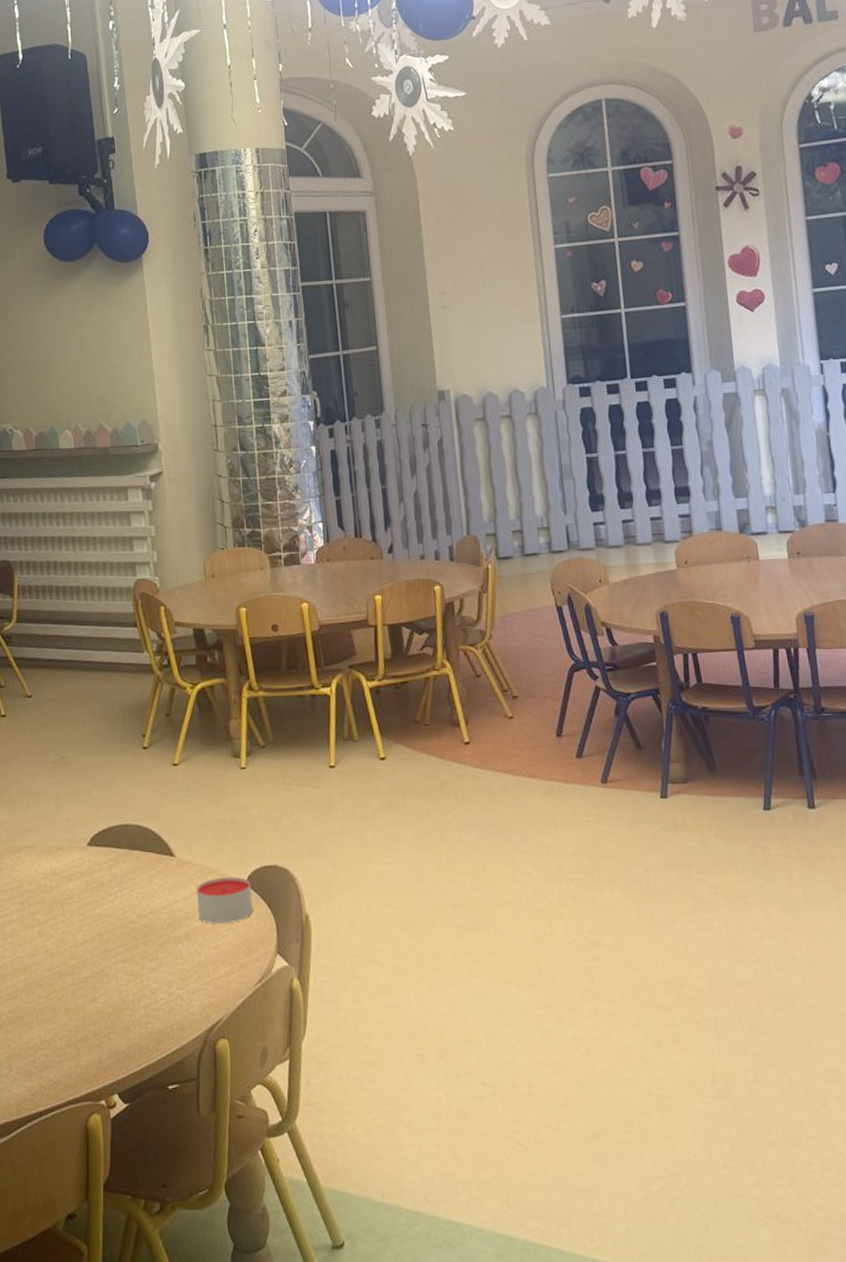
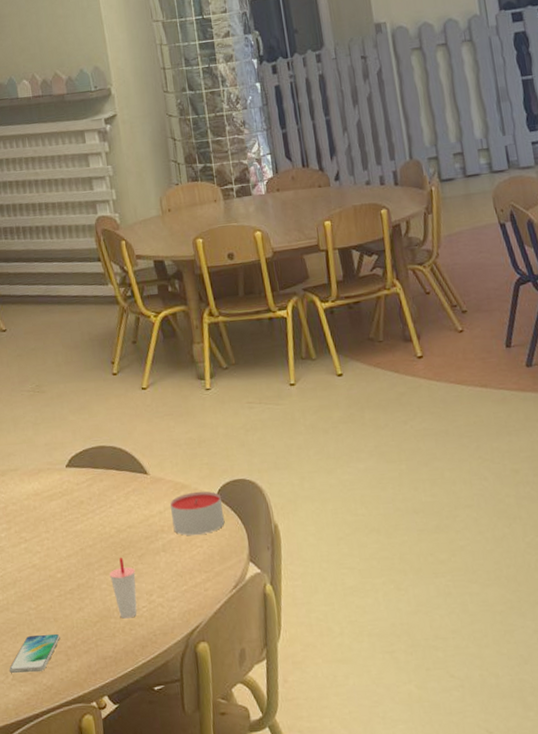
smartphone: none [14,1025,71,1067] -> present [9,633,60,674]
cup: none [127,944,155,1011] -> present [109,557,137,619]

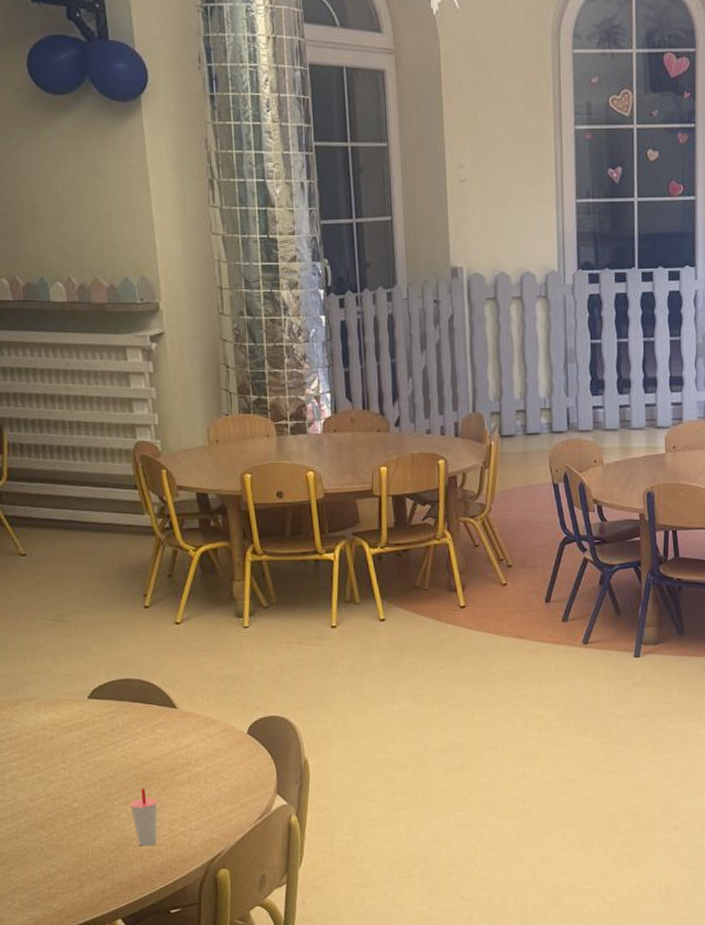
smartphone: present [9,633,60,674] -> none [16,860,74,899]
candle: present [169,491,225,536] -> none [198,726,254,769]

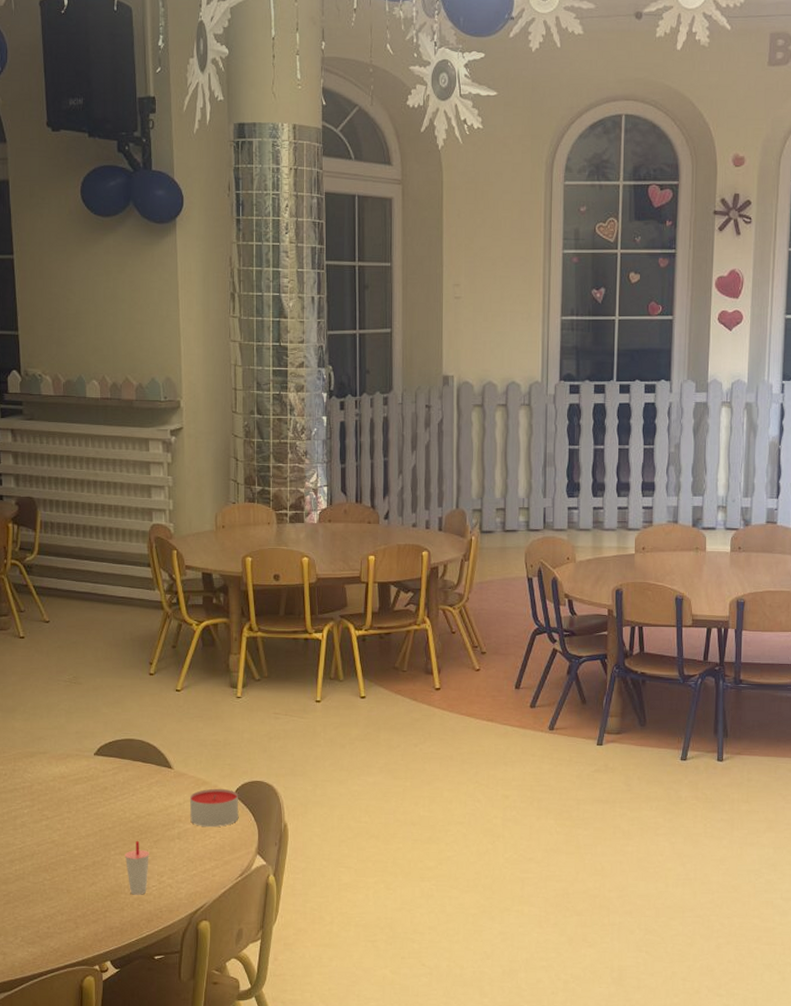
candle: none [198,726,254,769] -> present [189,788,239,828]

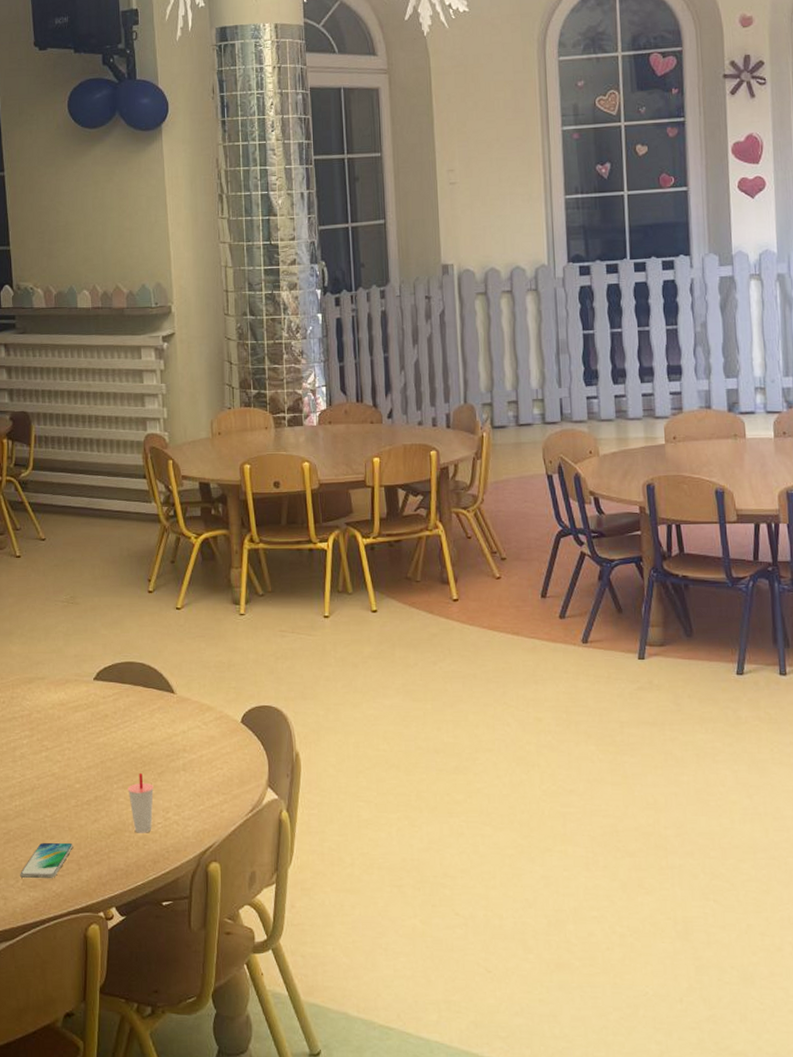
smartphone: none [19,903,71,936] -> present [20,842,73,879]
candle: present [189,788,239,828] -> none [193,714,247,758]

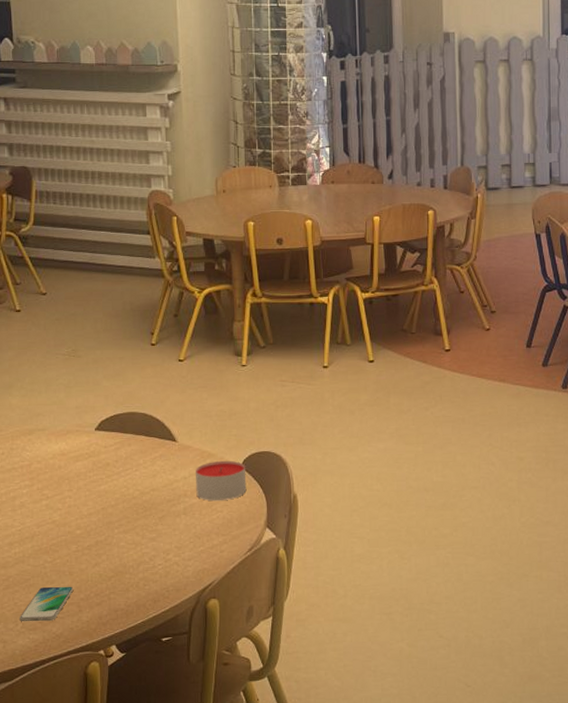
cup: present [127,772,154,833] -> none [128,517,154,575]
candle: none [193,714,247,758] -> present [195,460,247,501]

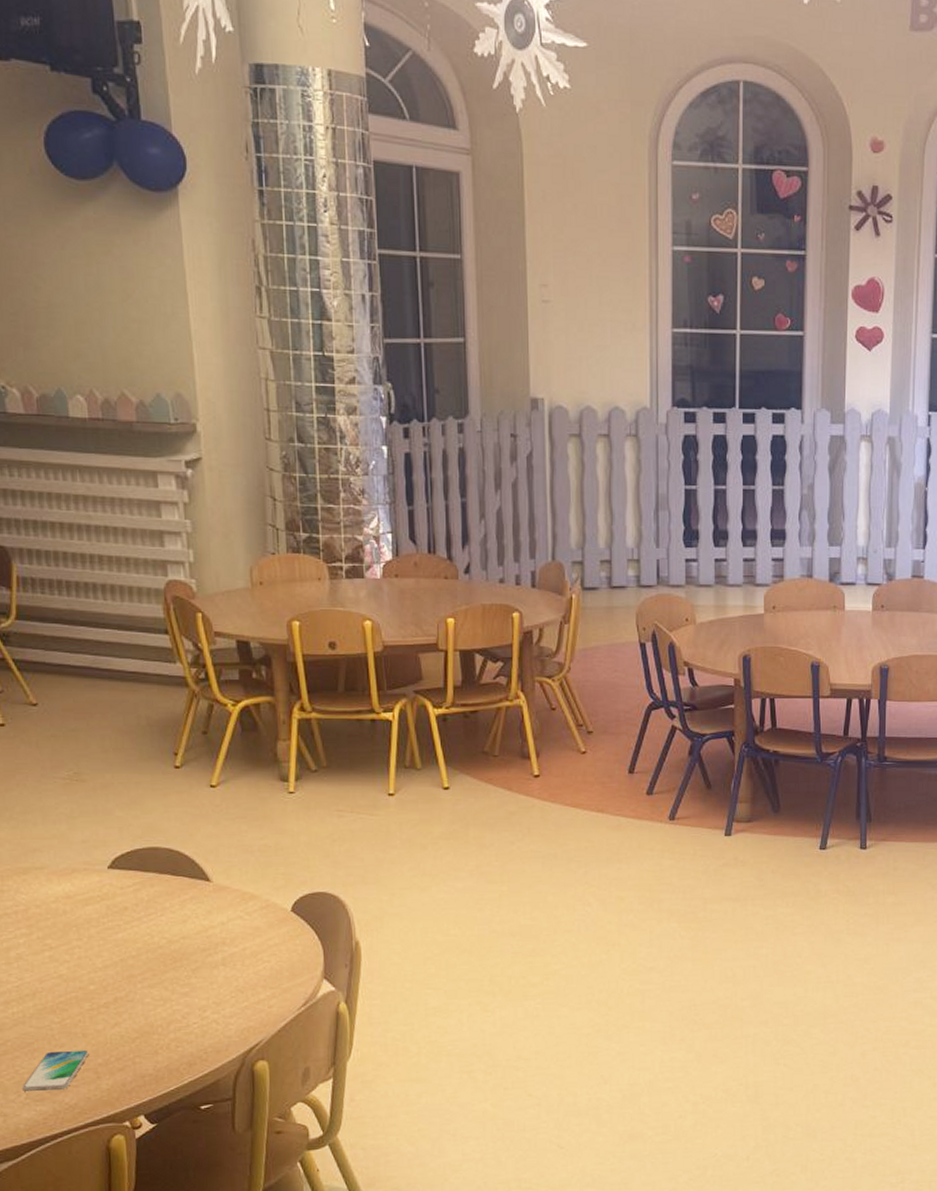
candle: present [195,460,247,501] -> none [234,902,299,950]

